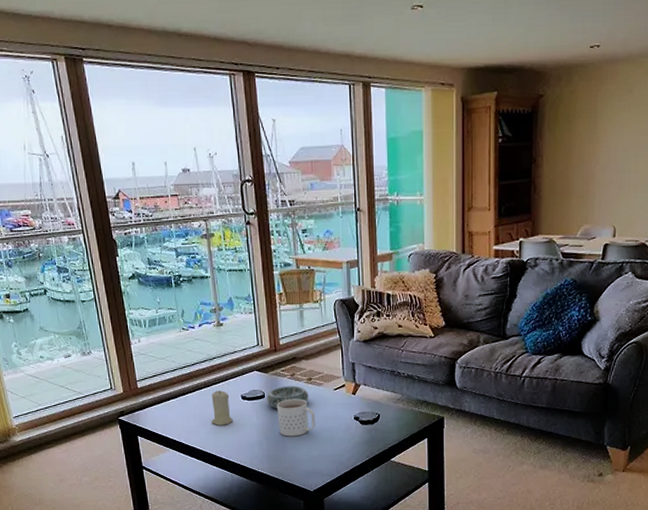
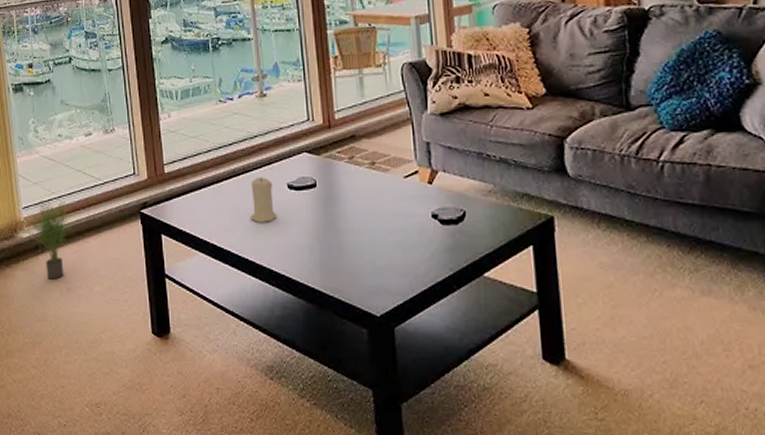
potted plant: none [13,411,58,473] -> present [20,201,70,280]
decorative bowl: present [266,386,310,409] -> none [318,172,373,202]
mug: present [277,398,315,437] -> none [332,188,381,240]

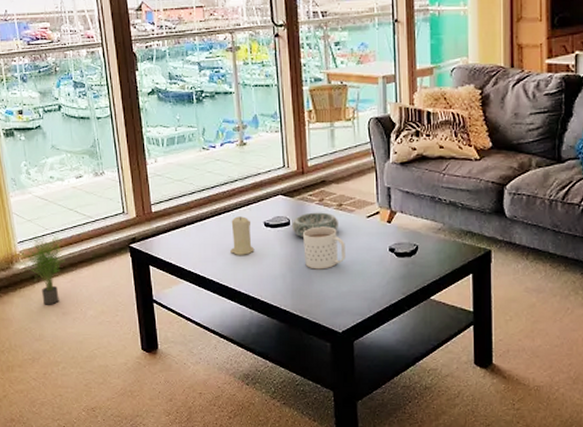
decorative bowl: none [318,172,373,202] -> present [291,212,340,238]
mug: none [332,188,381,240] -> present [303,226,345,270]

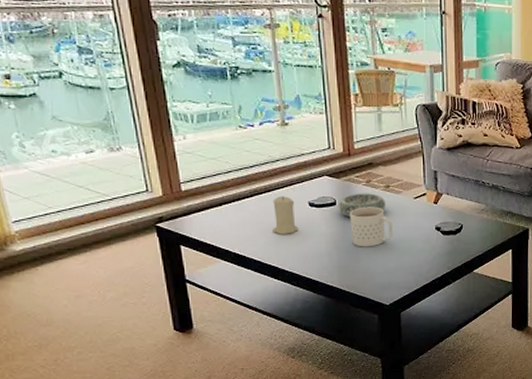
potted plant: present [16,236,64,305] -> none [11,215,75,289]

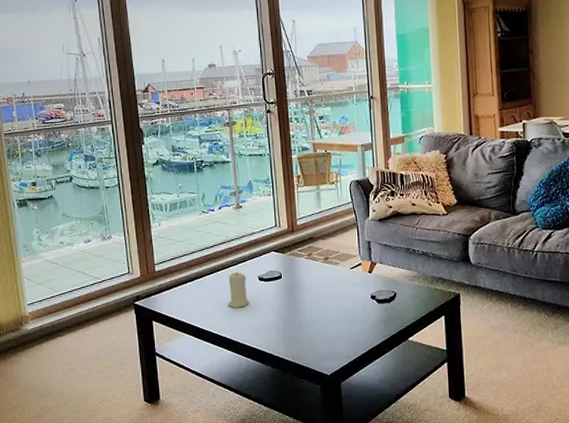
decorative bowl: present [338,193,387,218] -> none [283,265,326,290]
mug: present [350,207,393,247] -> none [294,278,332,318]

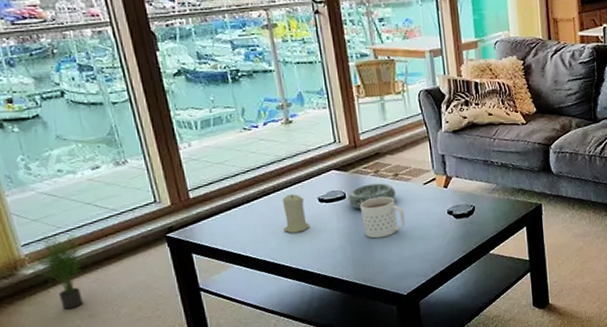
potted plant: none [25,297,72,363] -> present [21,234,85,310]
decorative bowl: none [283,265,326,290] -> present [347,183,397,210]
mug: none [294,278,332,318] -> present [360,196,405,239]

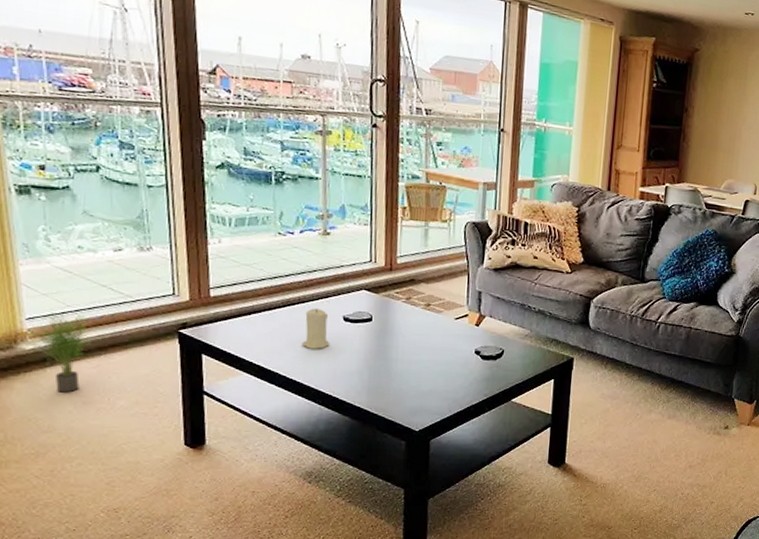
decorative bowl: present [347,183,397,210] -> none [373,310,426,336]
mug: present [360,196,405,239] -> none [385,324,430,368]

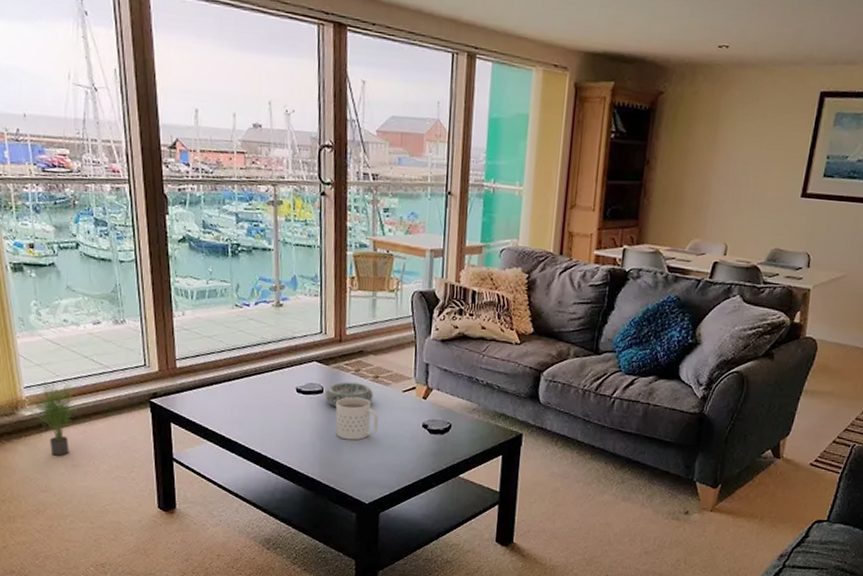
candle: present [302,308,330,349] -> none [259,379,285,420]
decorative bowl: none [373,310,426,336] -> present [324,382,374,407]
mug: none [385,324,430,368] -> present [335,397,379,440]

